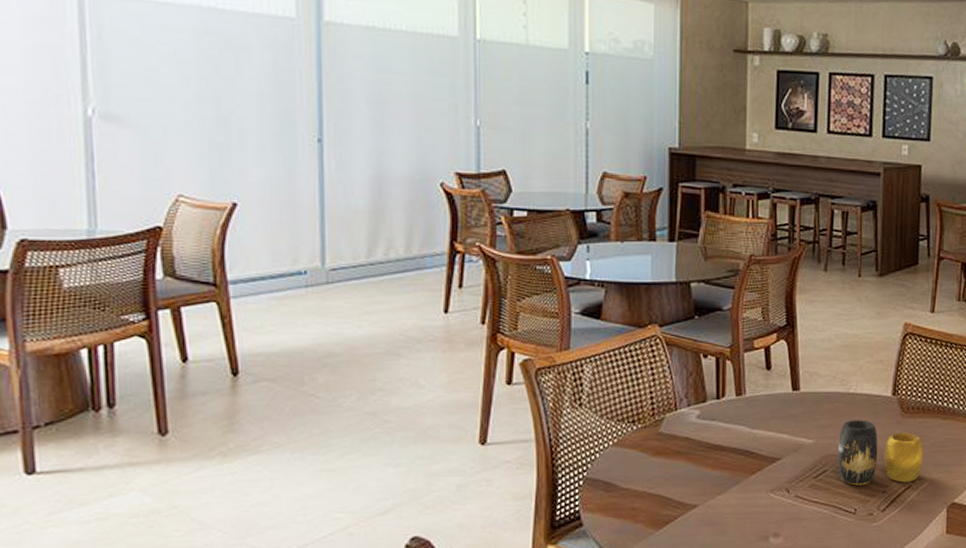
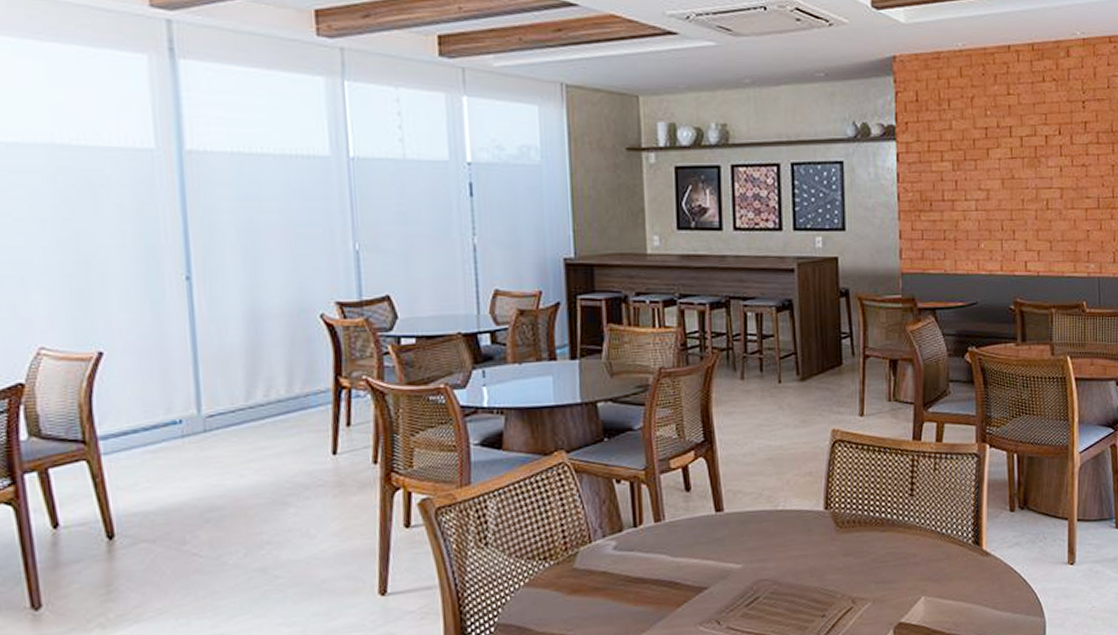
vase: present [838,420,924,486] -> none [770,538,864,612]

